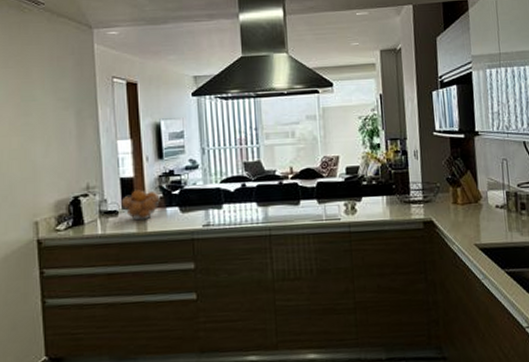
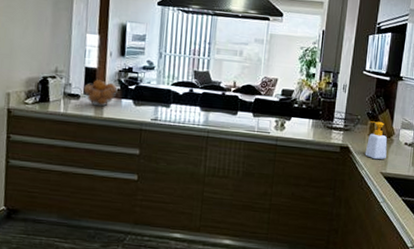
soap bottle: none [450,186,478,231] -> present [365,121,387,160]

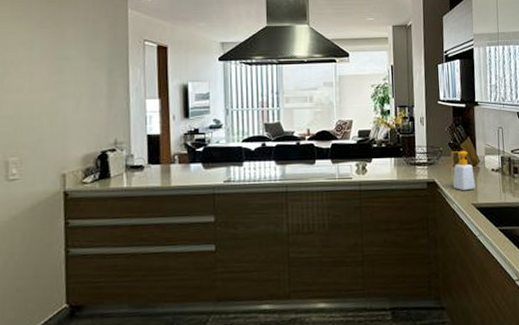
fruit basket: present [83,79,118,107] -> none [147,146,184,175]

